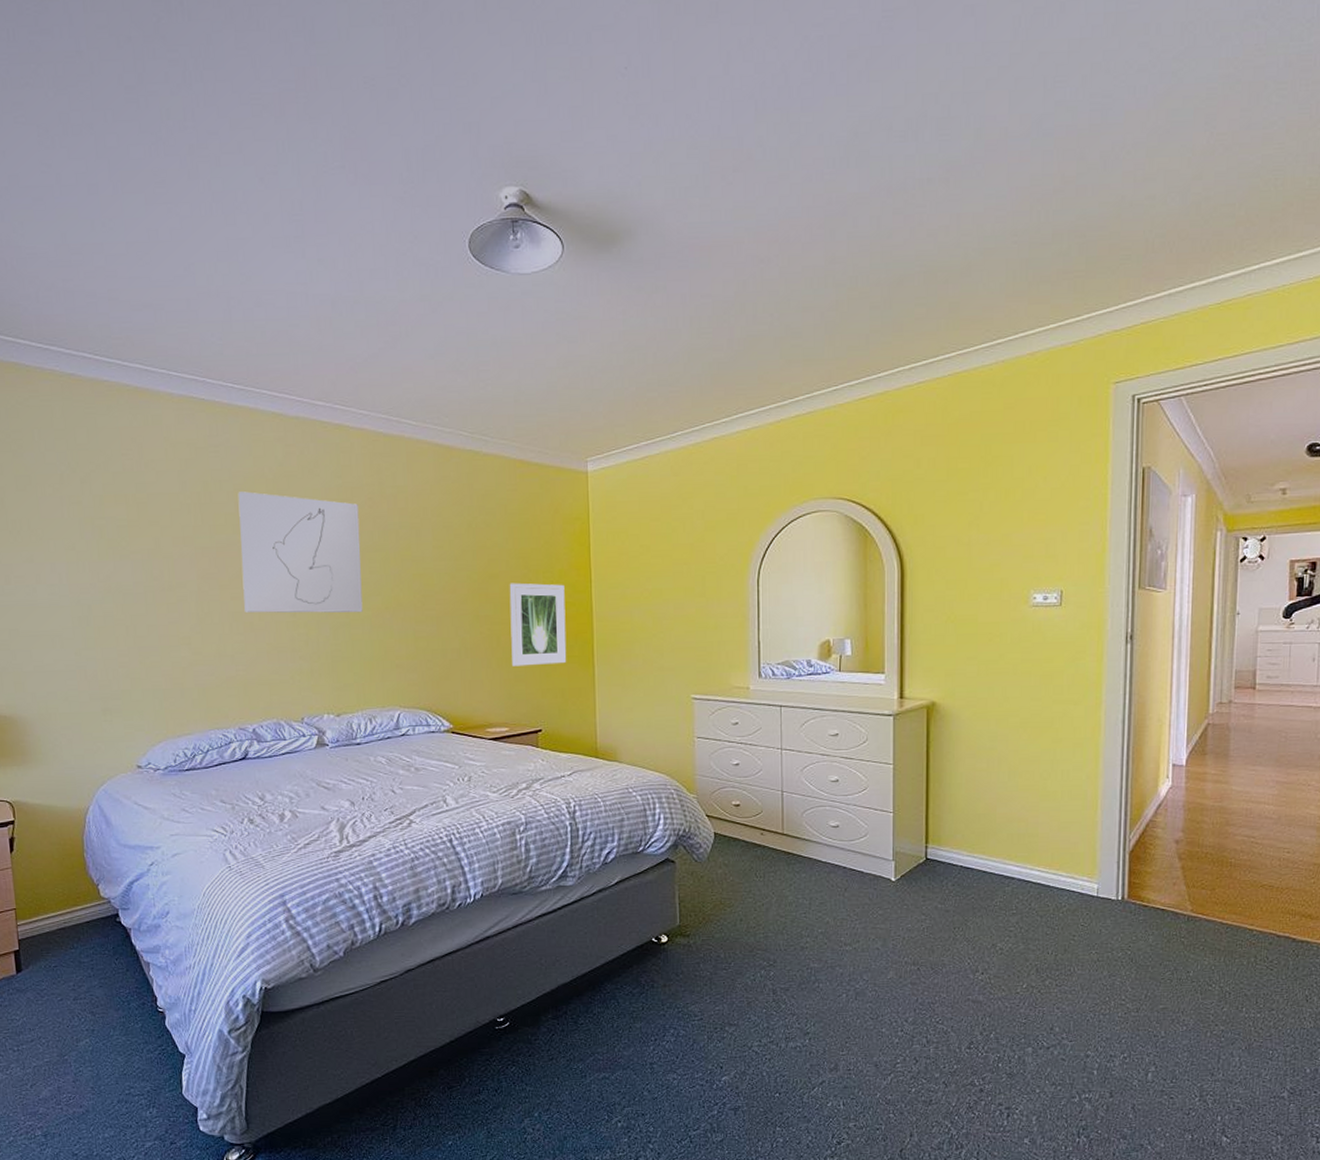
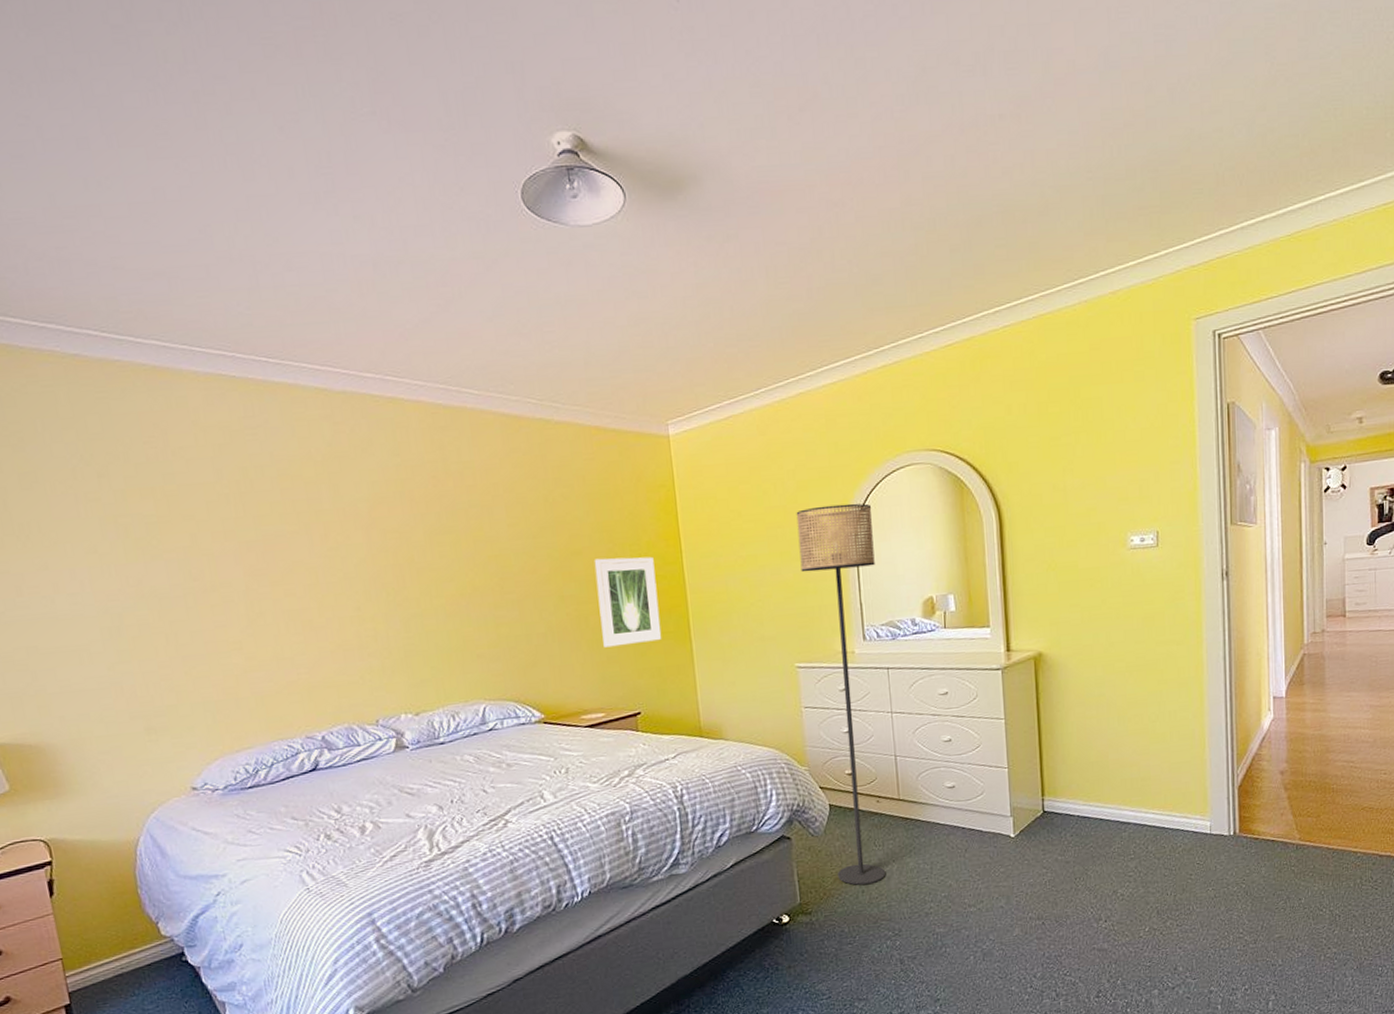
wall art: present [238,491,363,613] -> none [283,476,436,610]
floor lamp: none [702,545,776,914] -> present [796,503,886,885]

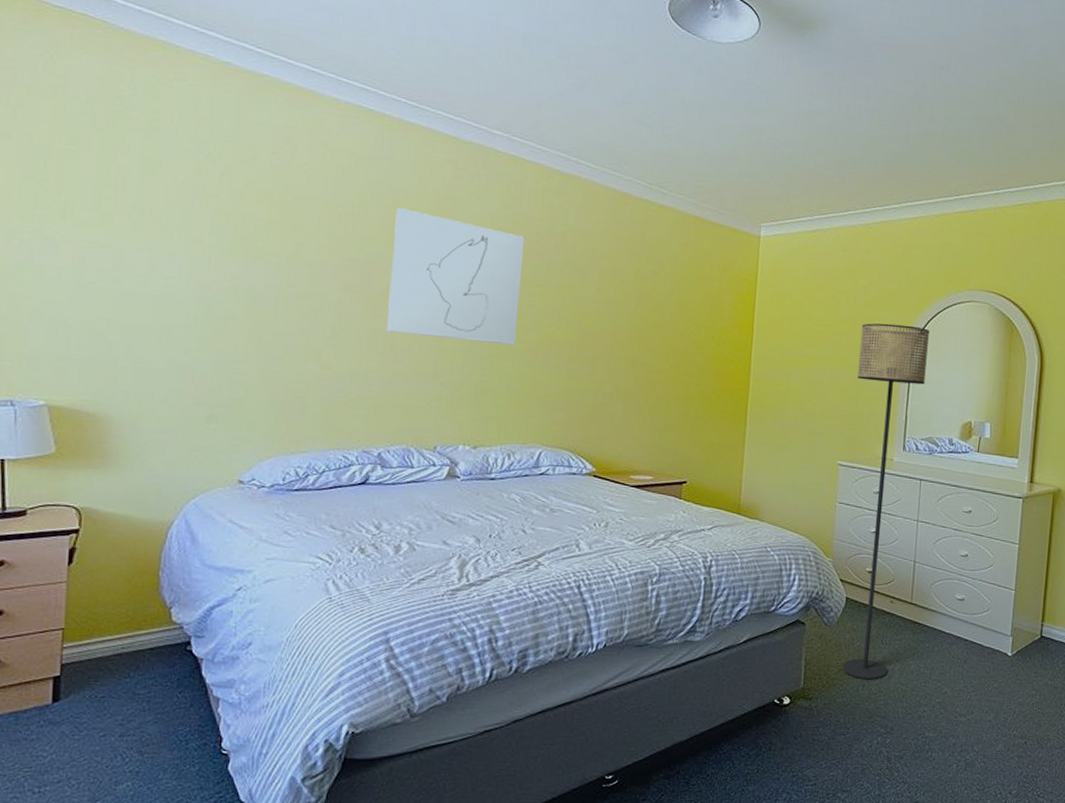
wall art: none [283,476,436,610] -> present [387,208,525,346]
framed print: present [594,556,662,648] -> none [664,333,725,419]

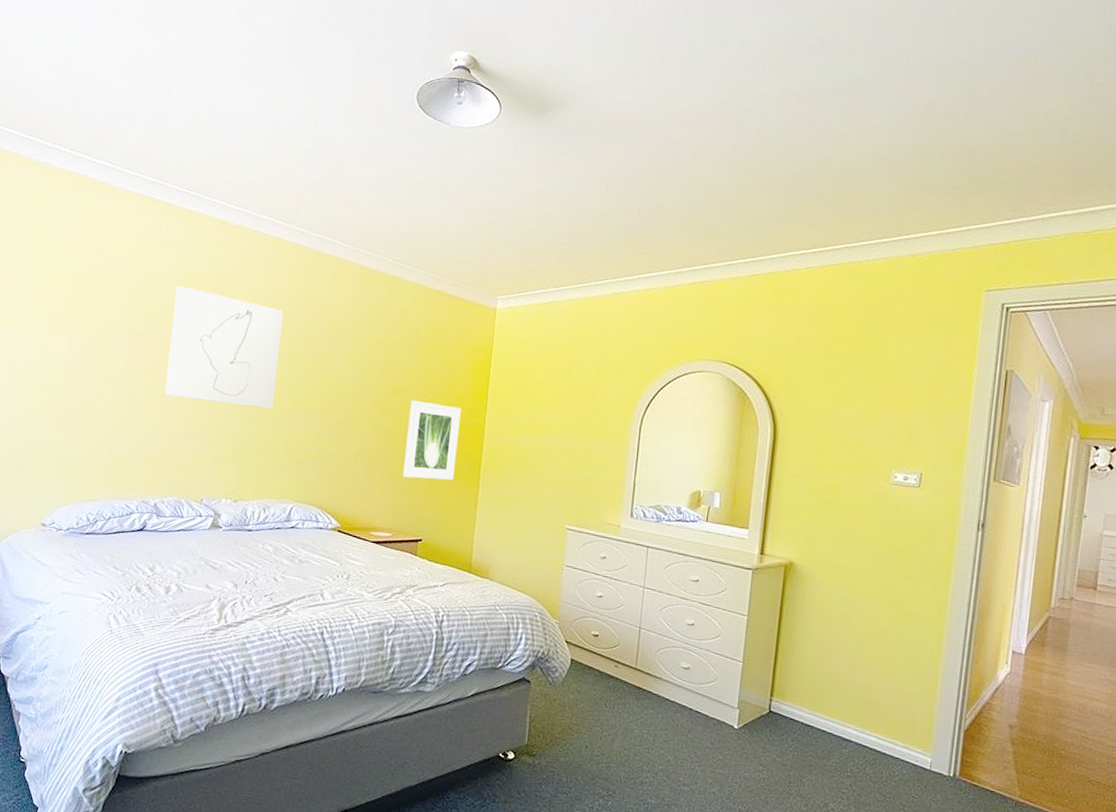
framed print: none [664,333,725,419] -> present [403,400,461,481]
floor lamp: present [843,323,930,680] -> none [566,392,660,742]

